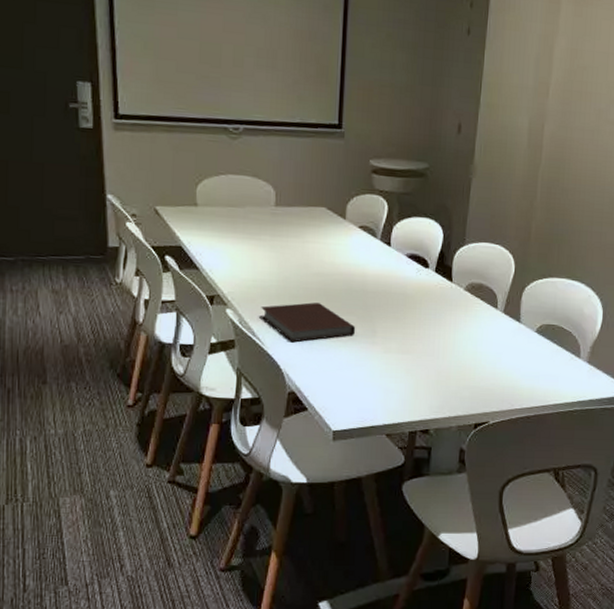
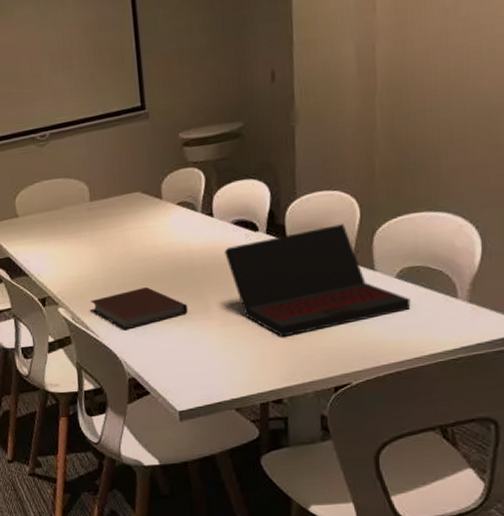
laptop: none [396,275,545,371] -> present [224,224,411,337]

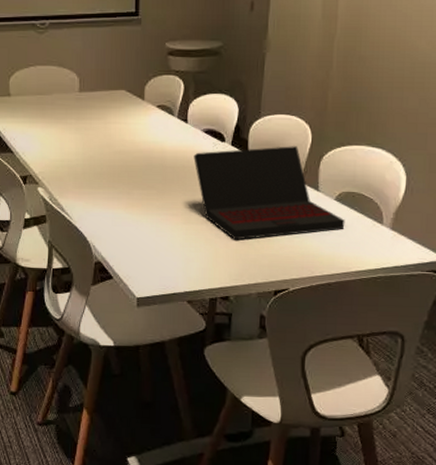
notebook: present [91,287,189,330] -> none [68,179,156,216]

